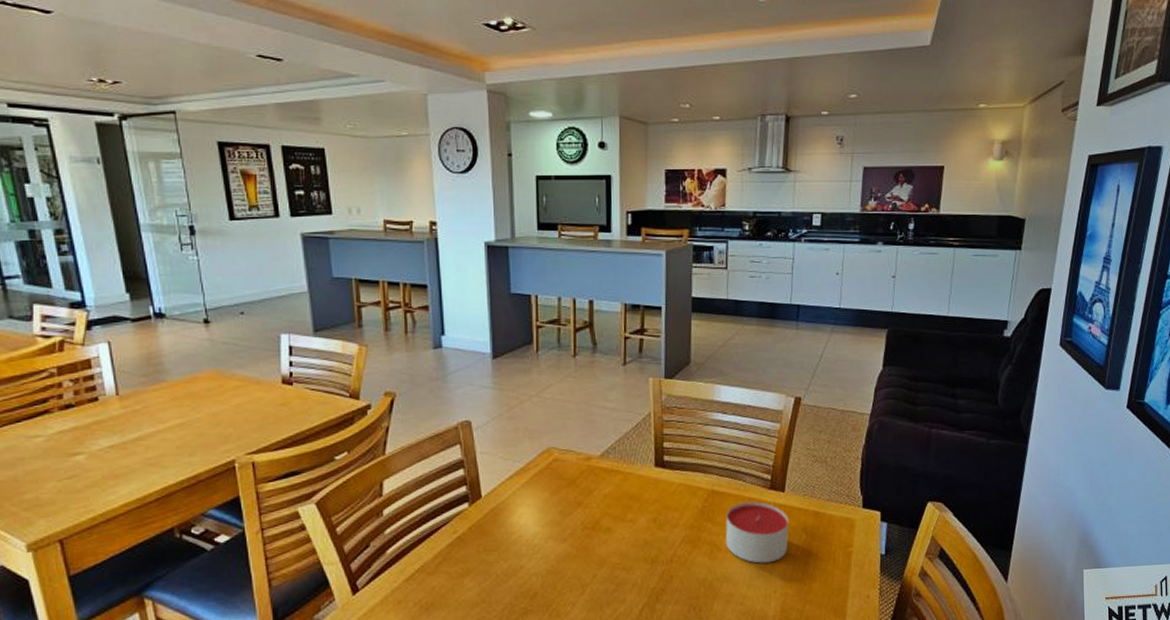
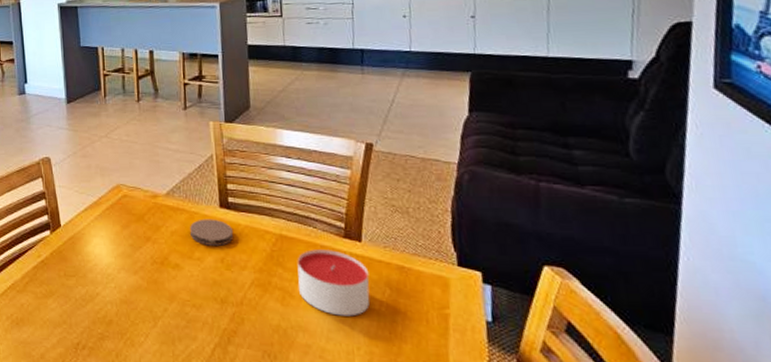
coaster: none [624,478,667,506] -> present [190,219,234,246]

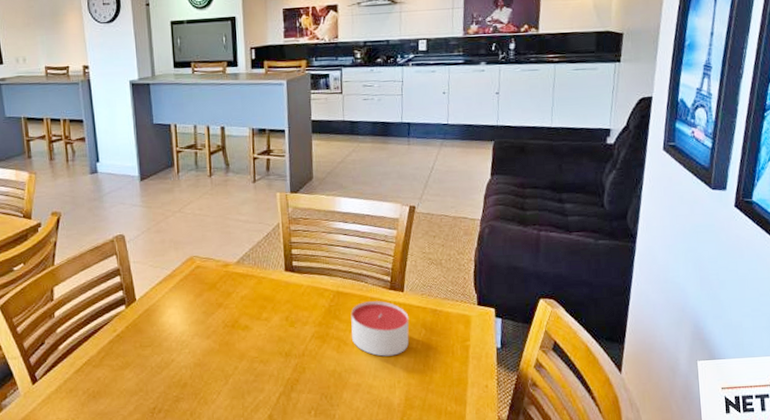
coaster: present [190,219,234,246] -> none [258,282,297,307]

